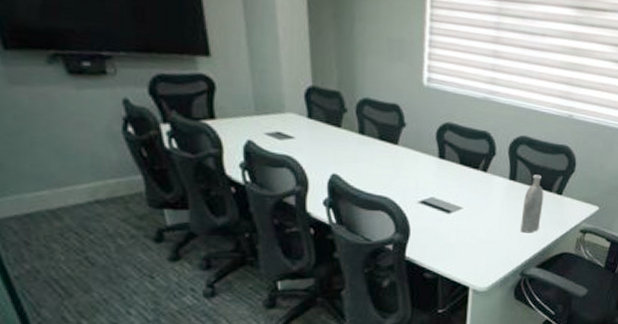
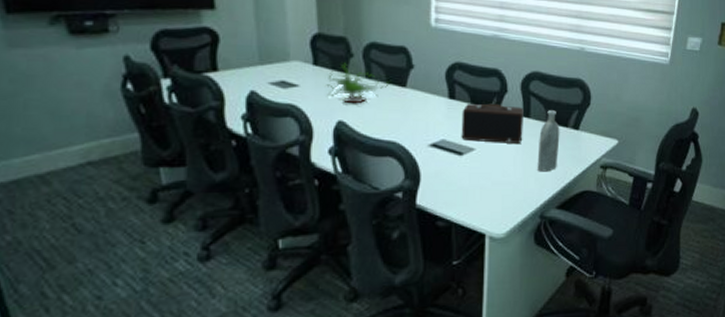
plant: none [320,117,382,159] -> present [326,63,390,104]
speaker: none [449,164,510,205] -> present [461,103,524,143]

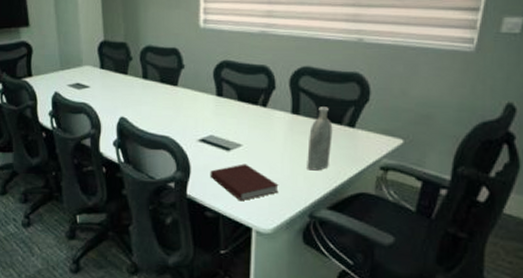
plant: present [326,63,390,104] -> none [111,66,163,102]
notebook: none [441,168,511,208] -> present [210,164,279,202]
speaker: present [461,103,524,143] -> none [228,100,292,141]

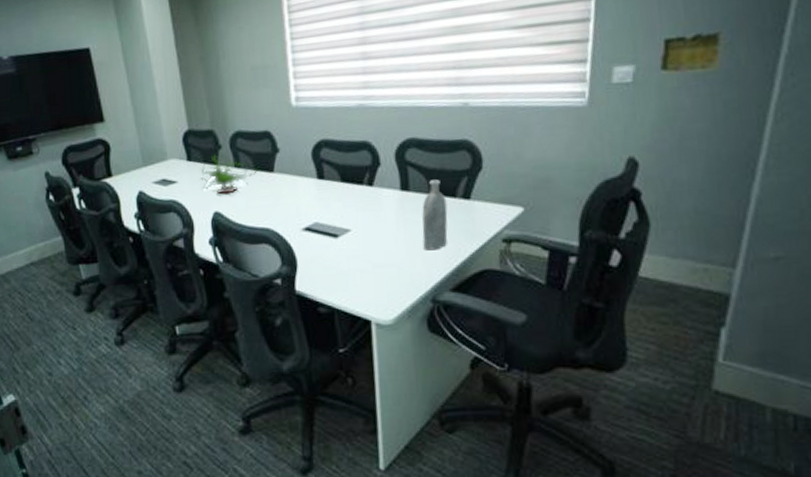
plant: none [111,66,163,102] -> present [200,155,258,194]
notebook: present [210,164,279,202] -> none [318,250,396,292]

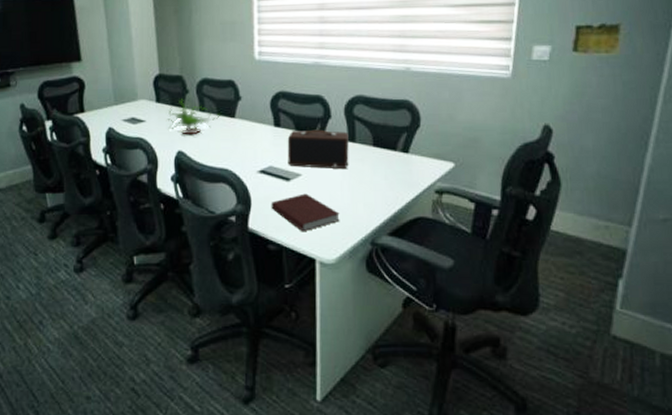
notebook: none [318,250,396,292] -> present [271,193,340,232]
speaker: none [332,179,403,222] -> present [287,129,349,169]
bottle: present [422,179,448,251] -> none [365,134,388,197]

